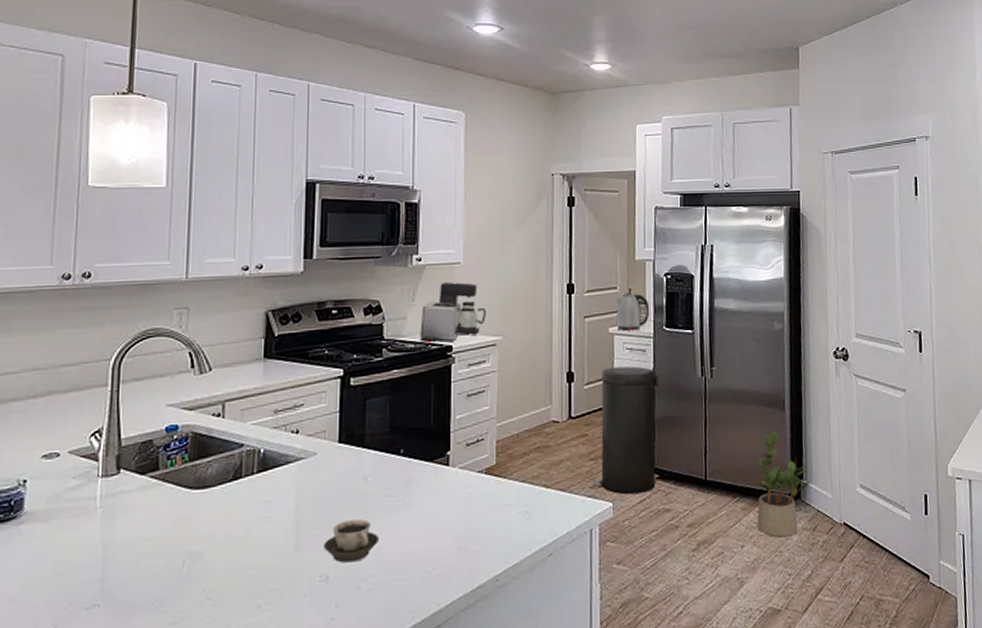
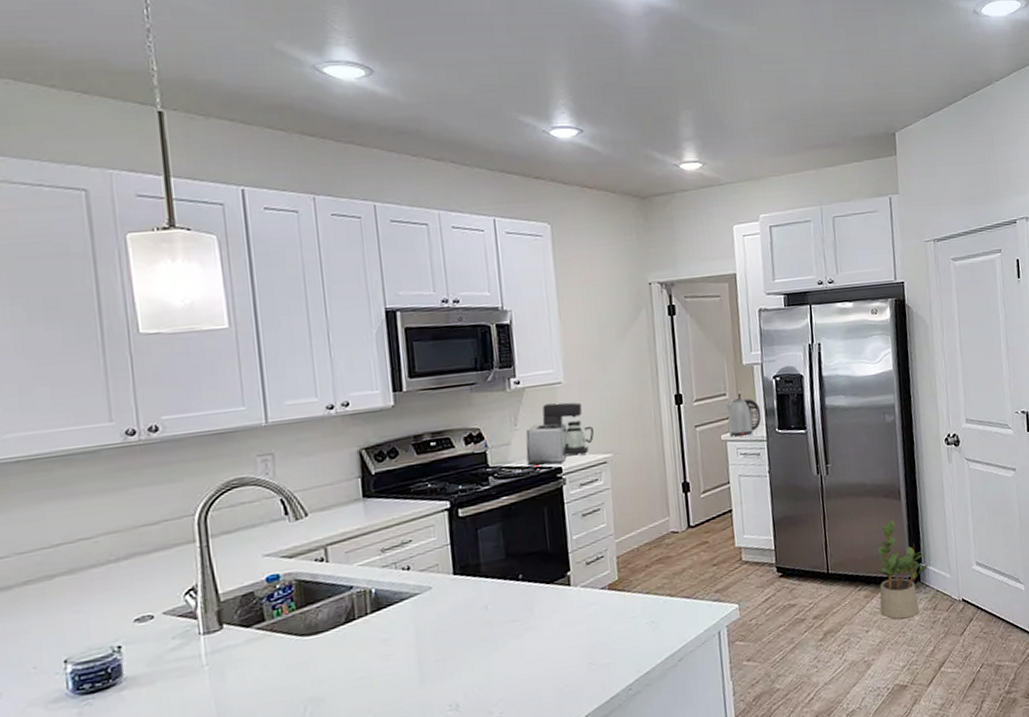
cup: present [323,518,379,563] -> none [449,646,506,691]
pedal bin: present [592,366,659,495] -> none [716,470,780,595]

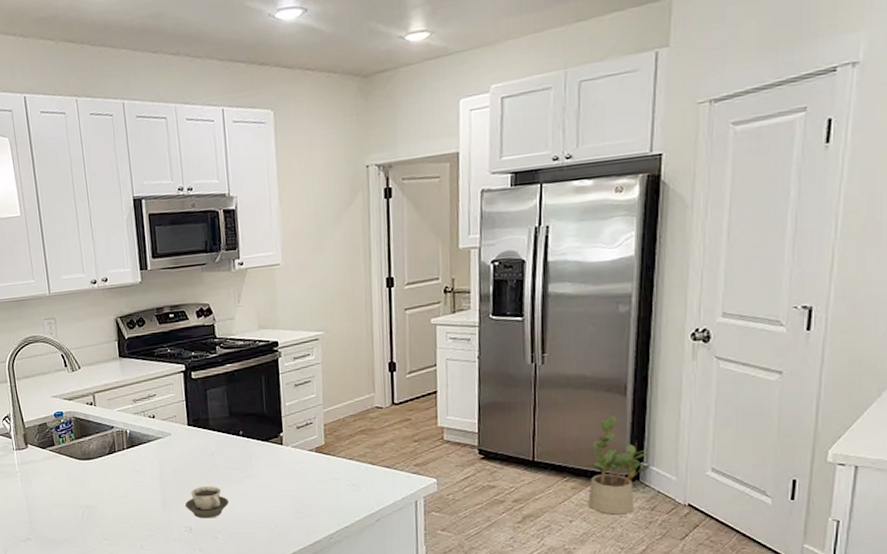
cup: none [449,646,506,691] -> present [184,485,229,519]
toaster: present [525,423,569,466] -> none [247,301,285,340]
coffee maker: present [542,402,594,456] -> none [262,282,308,332]
kettle: present [726,398,762,437] -> none [439,283,475,321]

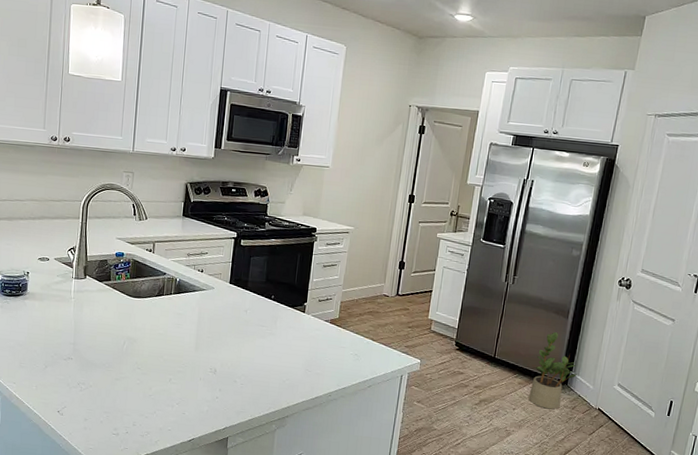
cup: present [184,485,229,519] -> none [214,336,252,364]

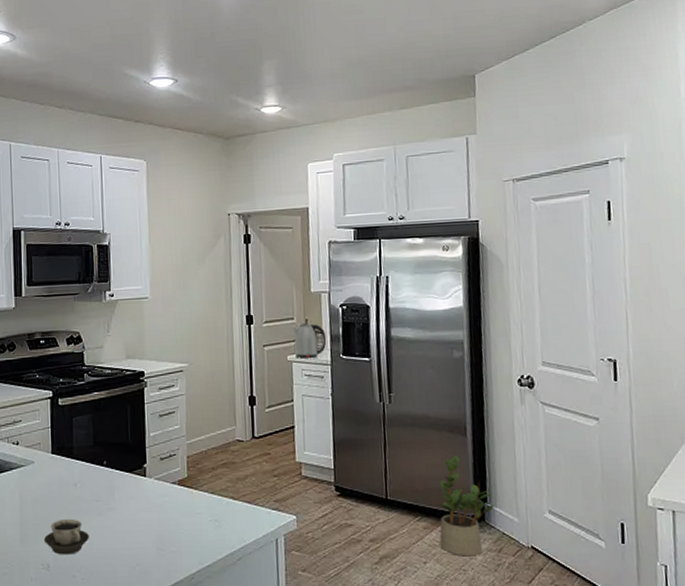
cup: none [214,336,252,364] -> present [43,518,89,555]
kettle: none [444,209,473,239] -> present [294,323,327,358]

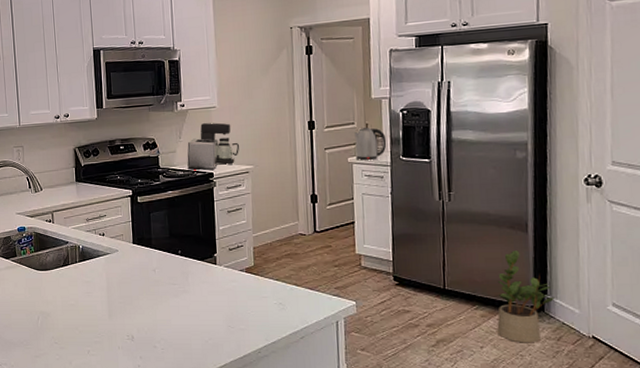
cup: present [43,518,89,555] -> none [128,298,167,329]
toaster: none [115,332,152,370] -> present [187,138,220,171]
coffee maker: none [130,314,173,363] -> present [200,122,239,165]

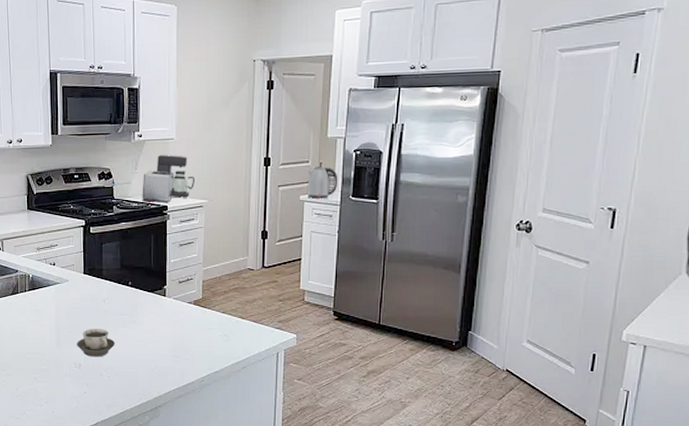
cup: none [128,298,167,329] -> present [76,328,115,357]
potted plant: present [497,250,555,343] -> none [423,290,477,375]

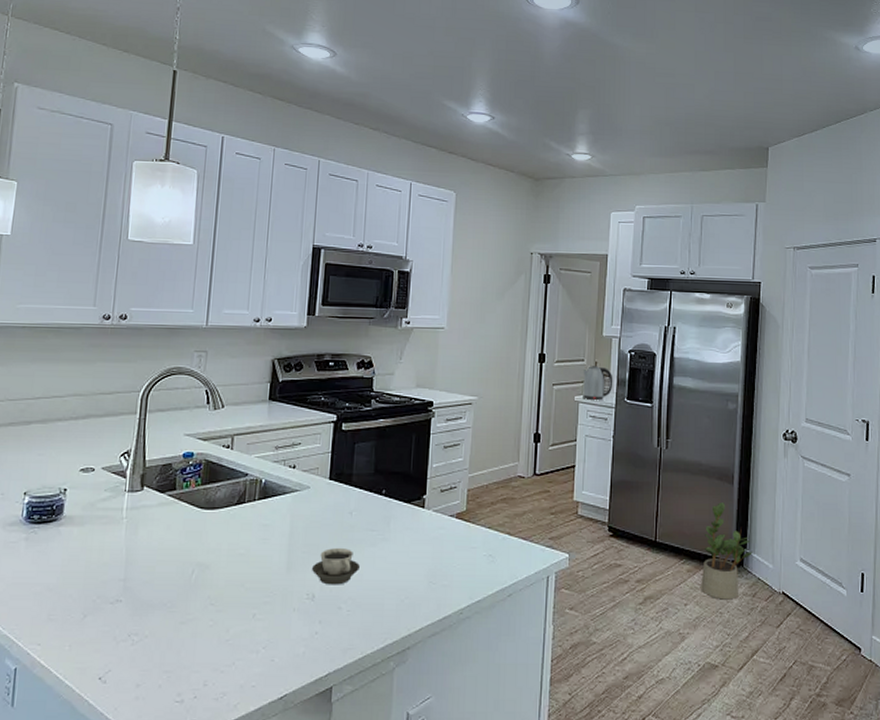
toaster: present [142,170,175,204] -> none [405,361,443,400]
coffee maker: present [156,154,195,198] -> none [423,344,465,393]
potted plant: none [423,290,477,375] -> present [701,502,753,600]

